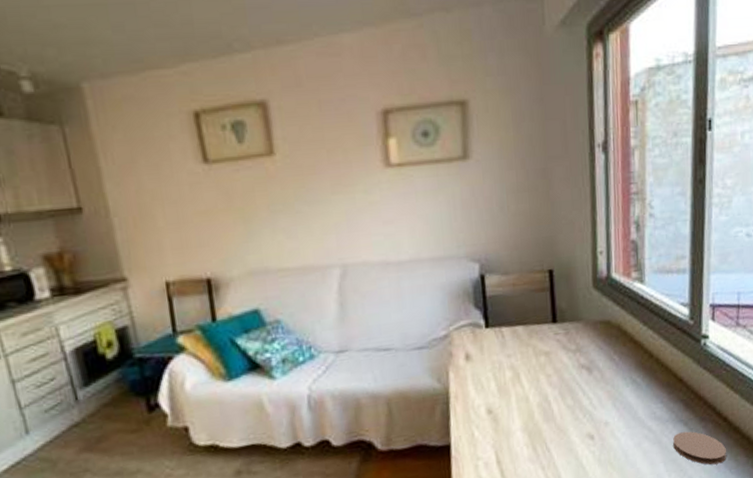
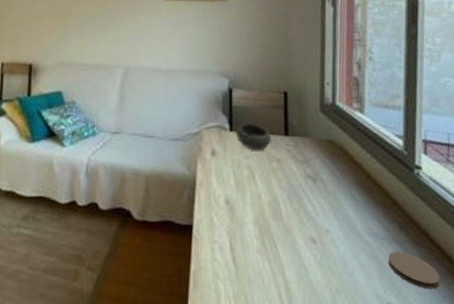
bowl: none [493,311,537,347] -> present [236,121,272,151]

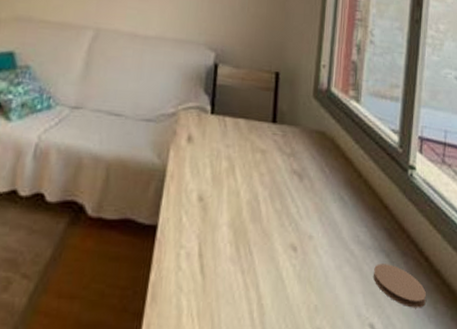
bowl: present [236,121,272,151] -> none [217,104,258,139]

